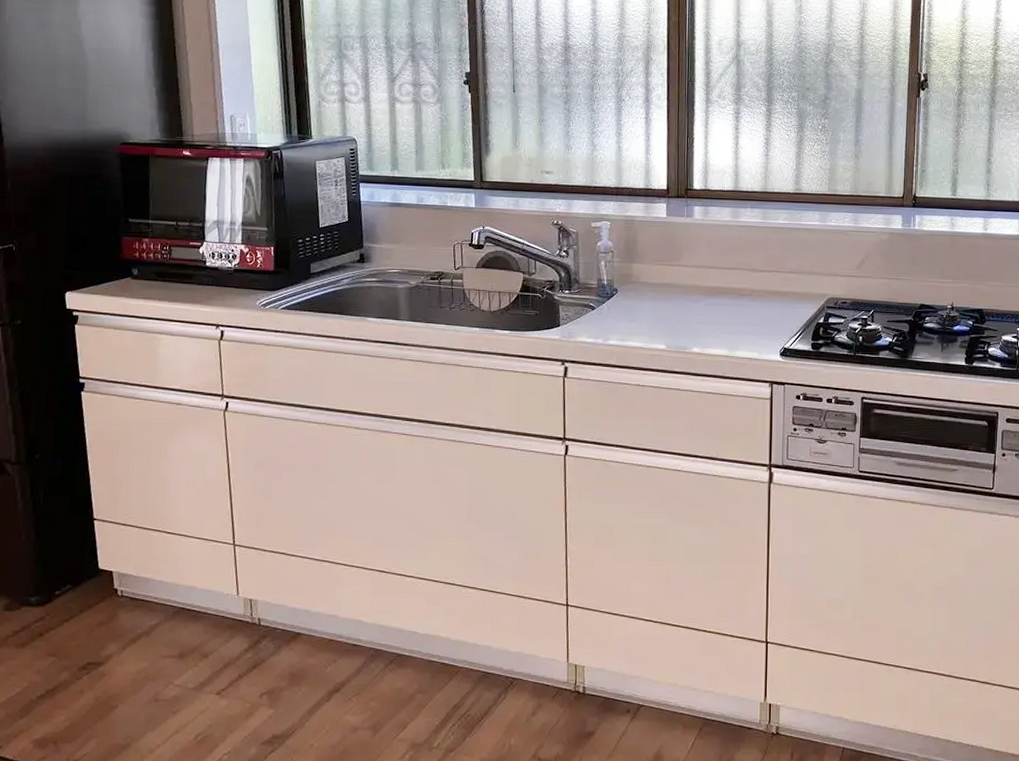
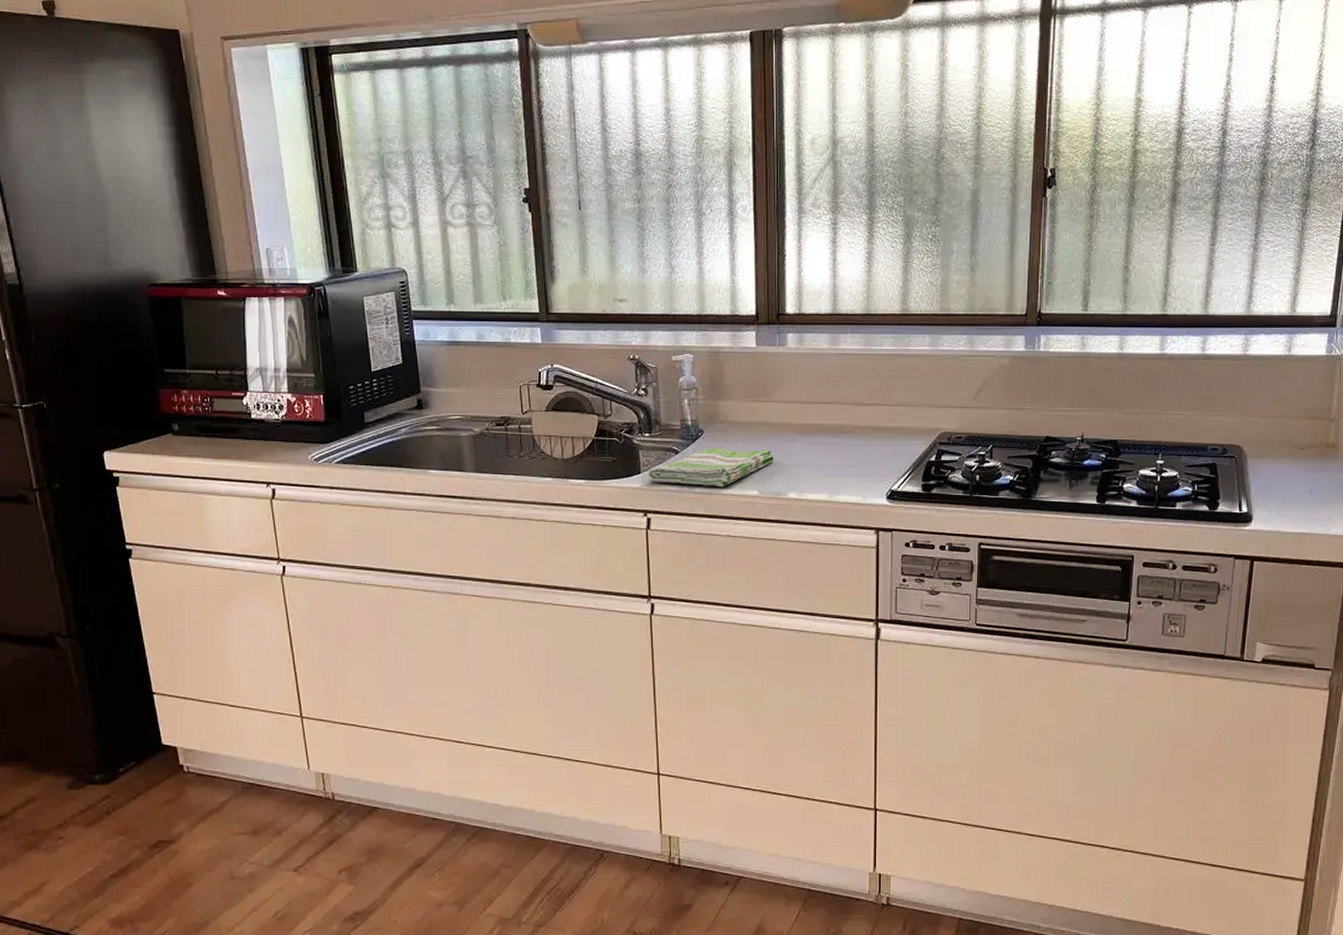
dish towel: none [566,305,680,341] -> present [648,447,774,487]

